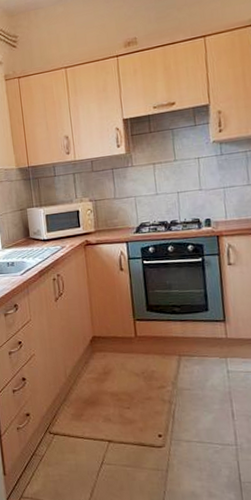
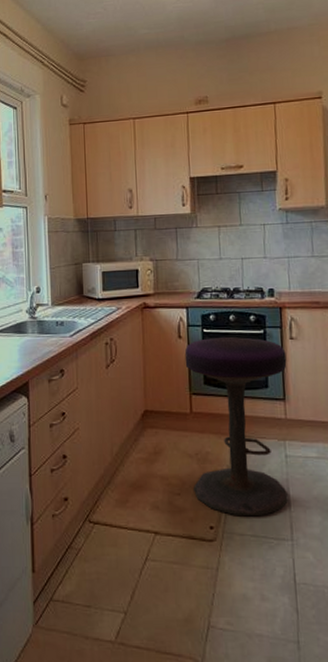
stool: none [127,266,231,426] -> present [184,336,288,517]

